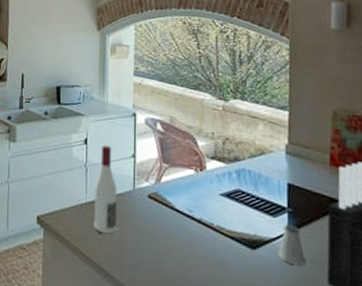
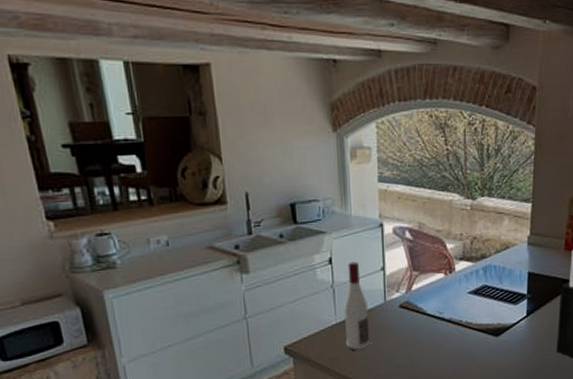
saltshaker: present [277,224,306,267] -> none [517,308,540,343]

